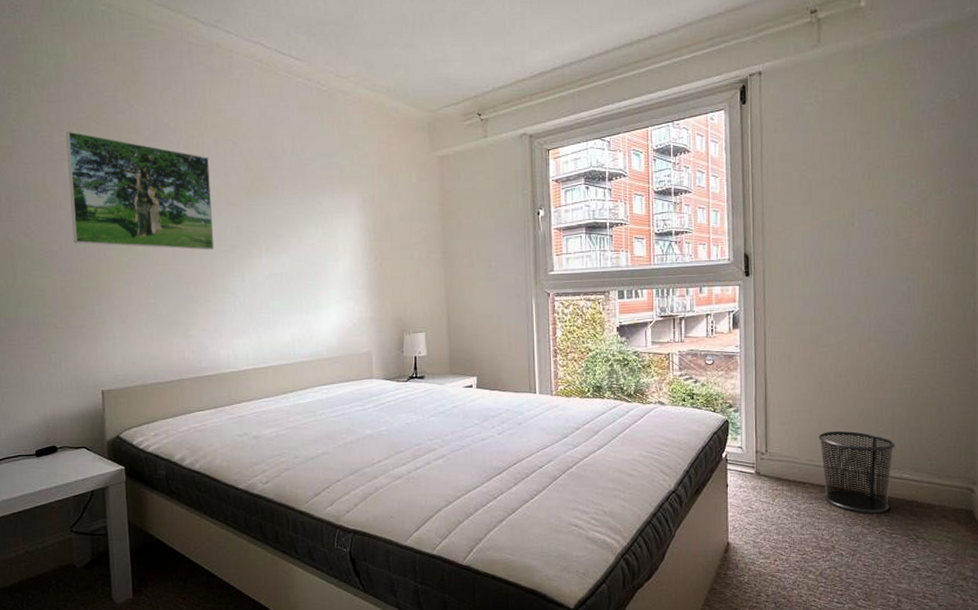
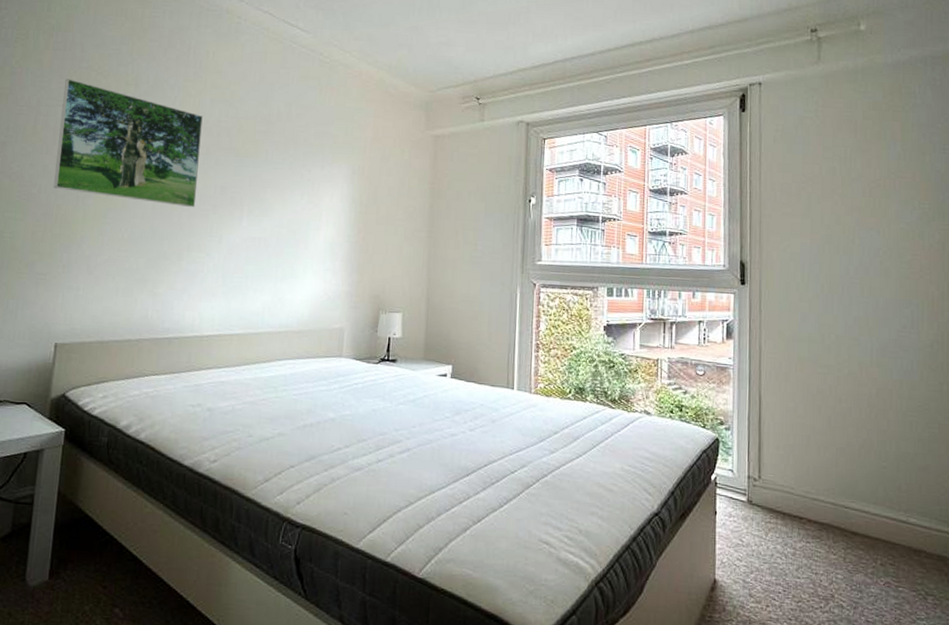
waste bin: present [818,430,895,513] -> none [816,461,900,561]

